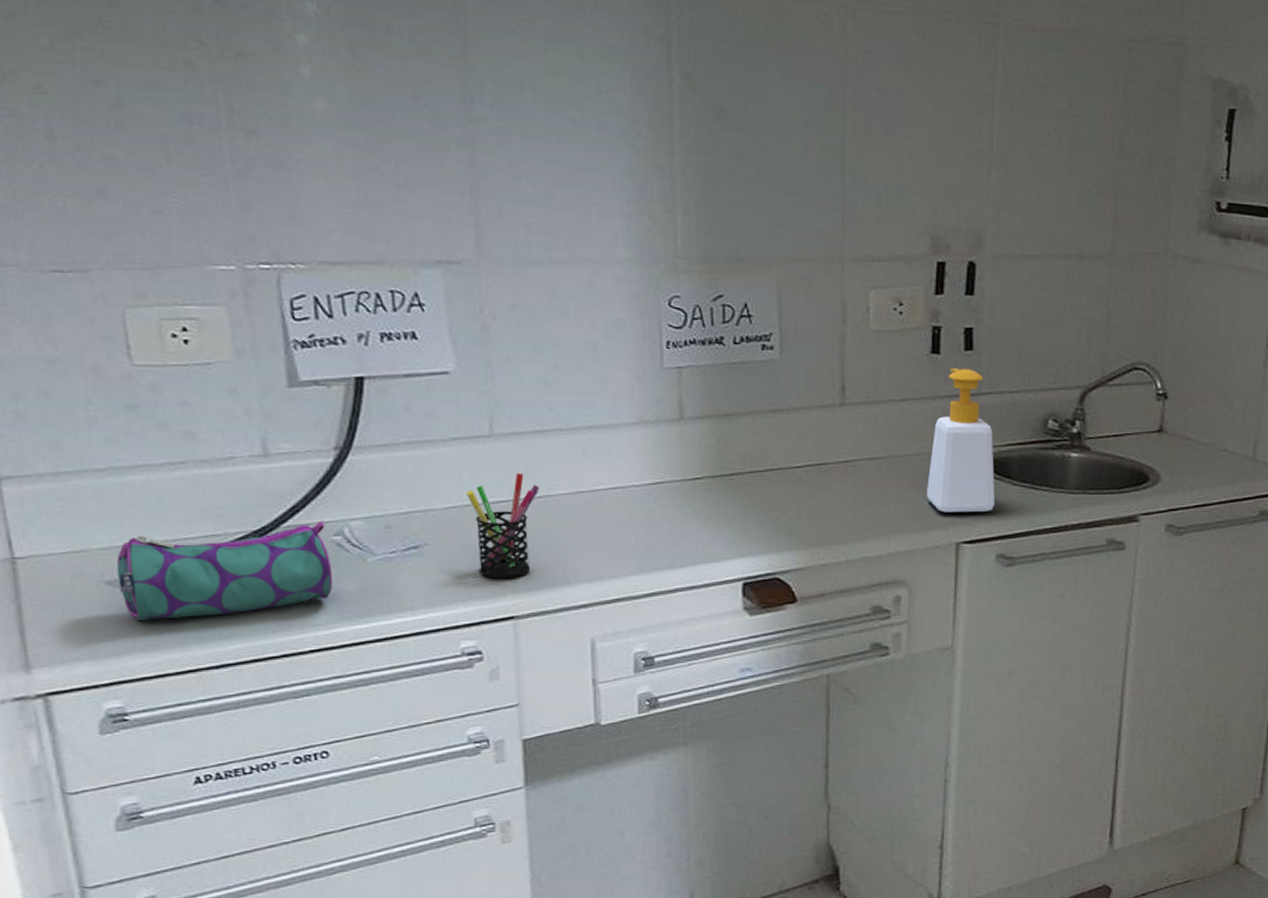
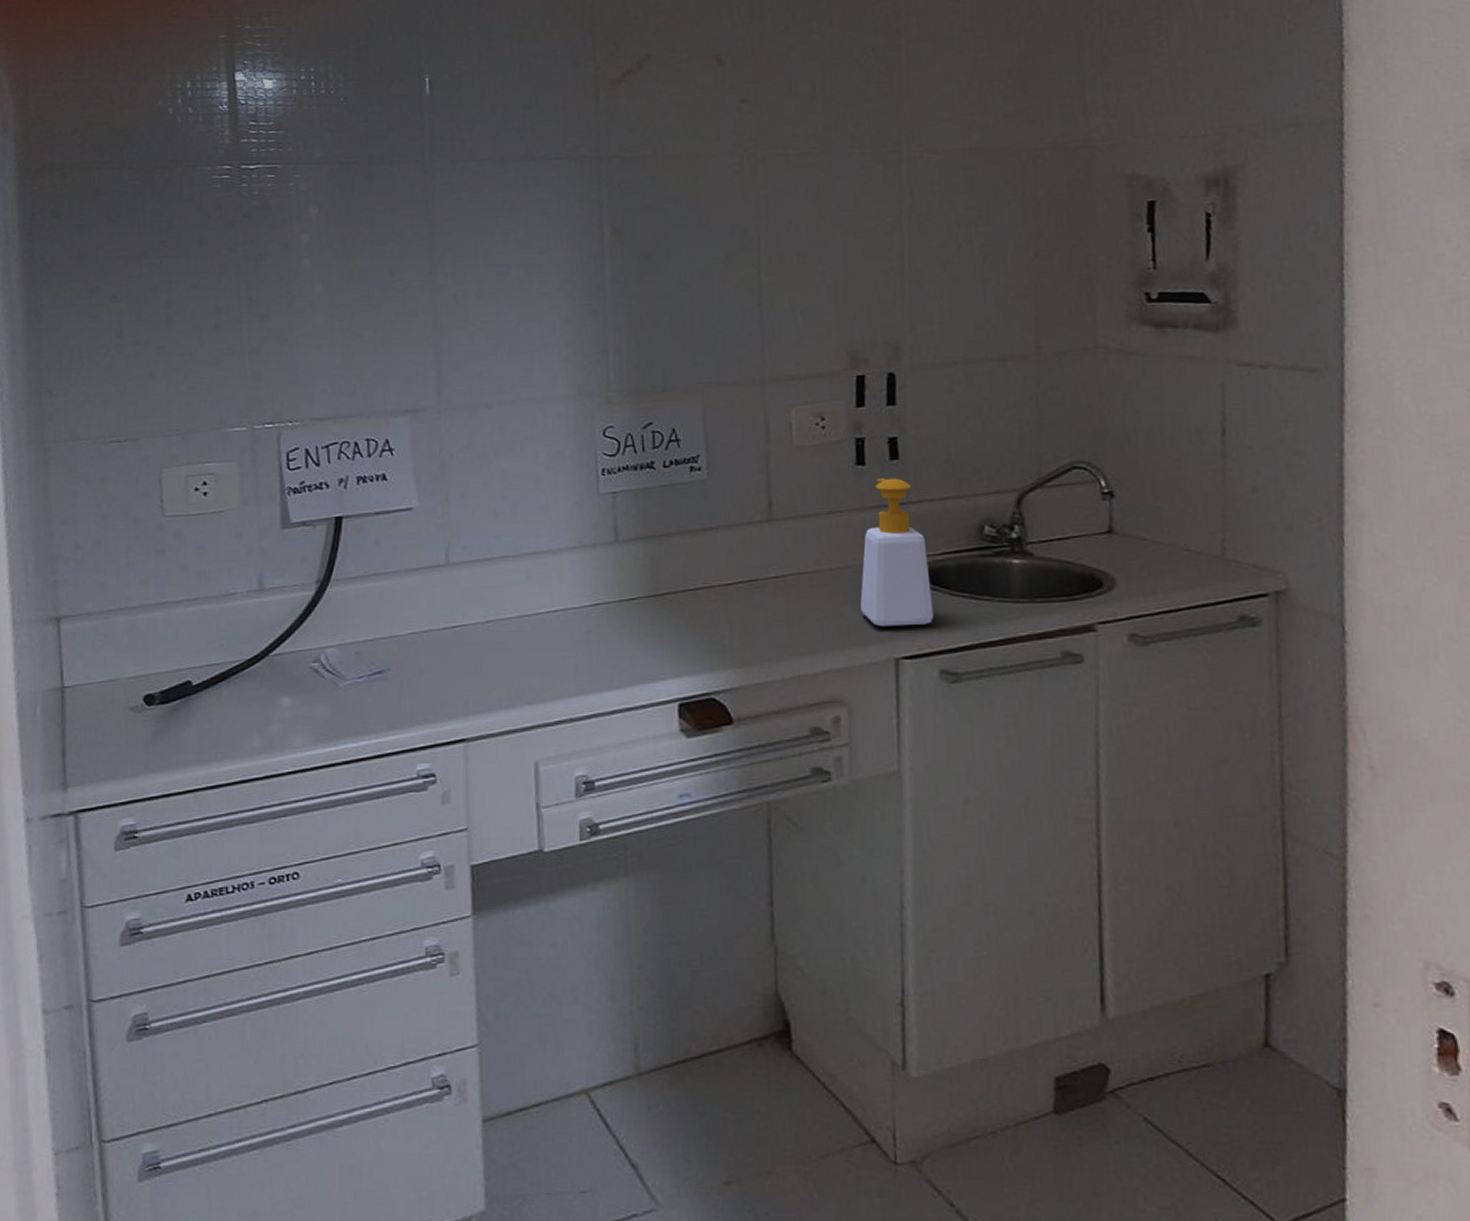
pencil case: present [116,520,333,620] -> none [139,648,310,743]
pen holder: present [465,473,540,578] -> none [424,599,489,701]

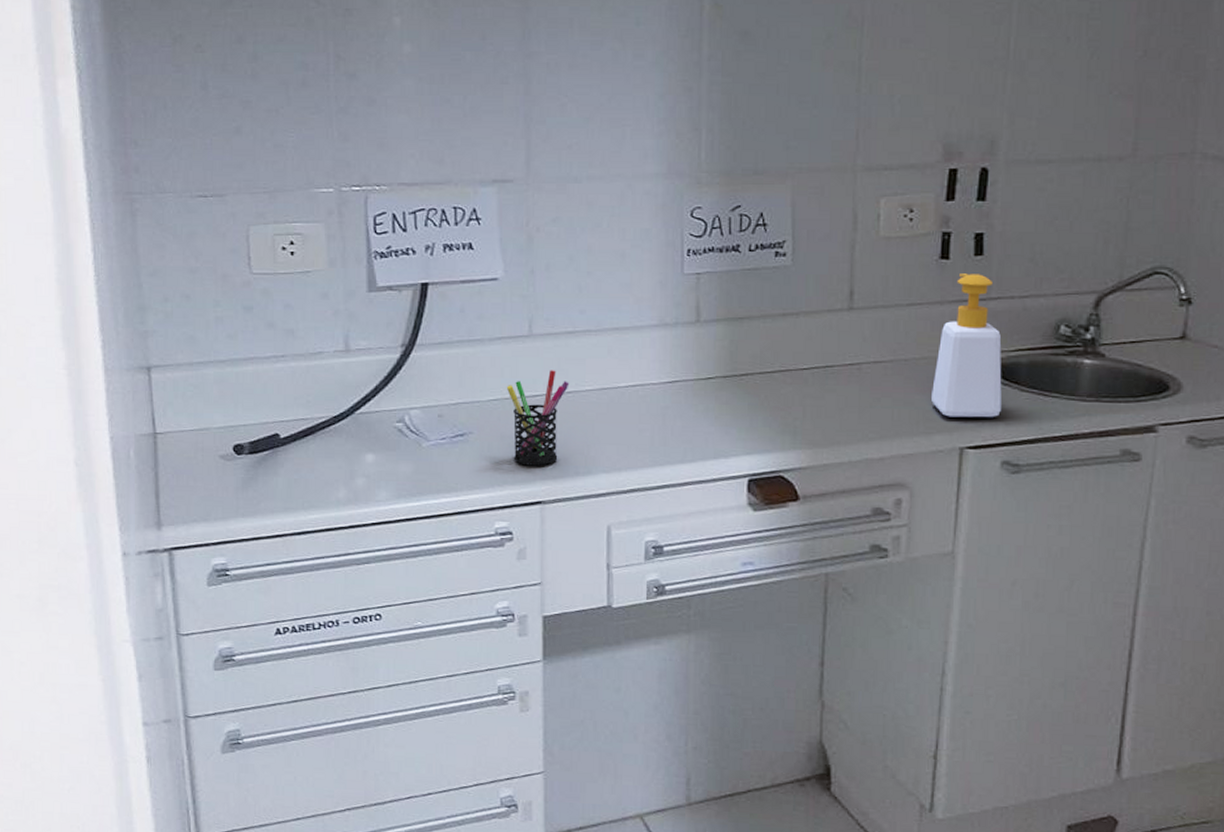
pen holder: none [424,599,489,701] -> present [506,370,570,466]

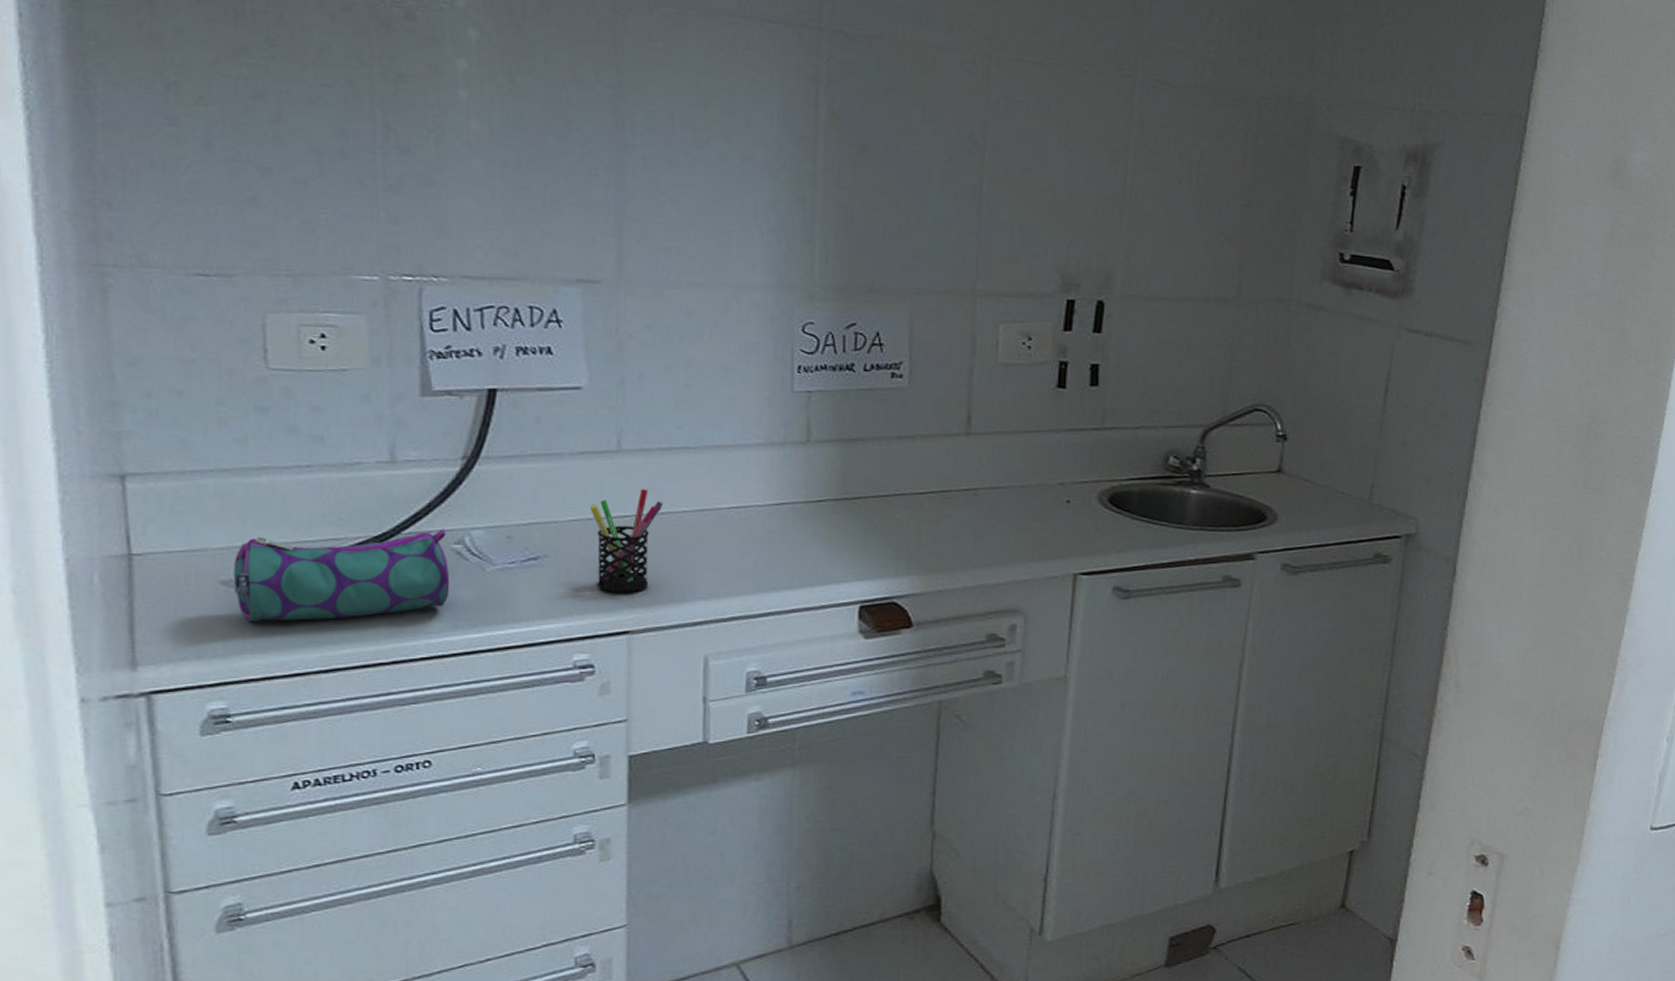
pencil case: none [229,409,394,490] -> present [233,528,450,621]
soap bottle: present [931,273,1002,418] -> none [1047,403,1115,545]

